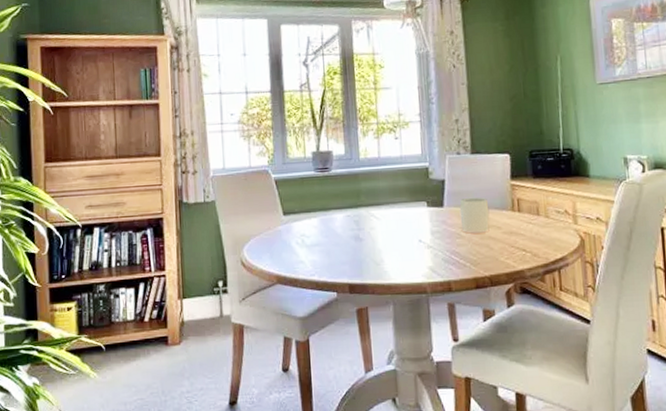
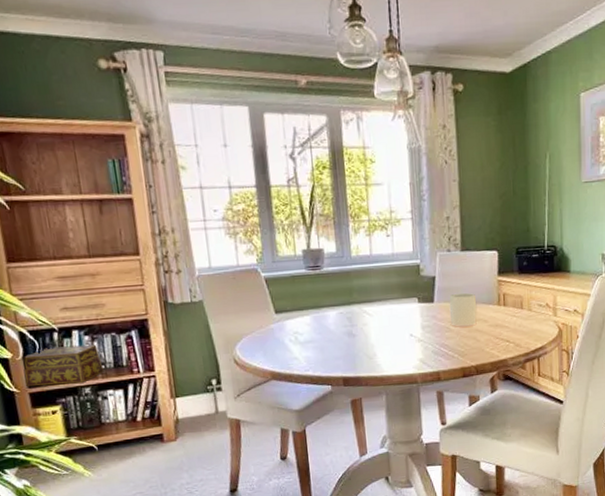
decorative box: none [47,241,118,282] -> present [24,344,104,387]

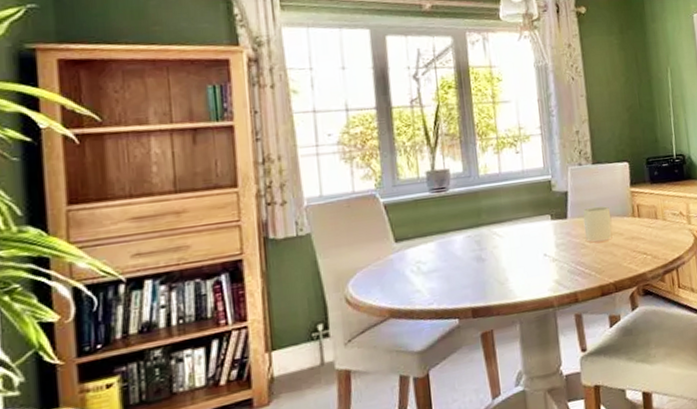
decorative box: present [24,344,104,387] -> none [73,294,182,357]

